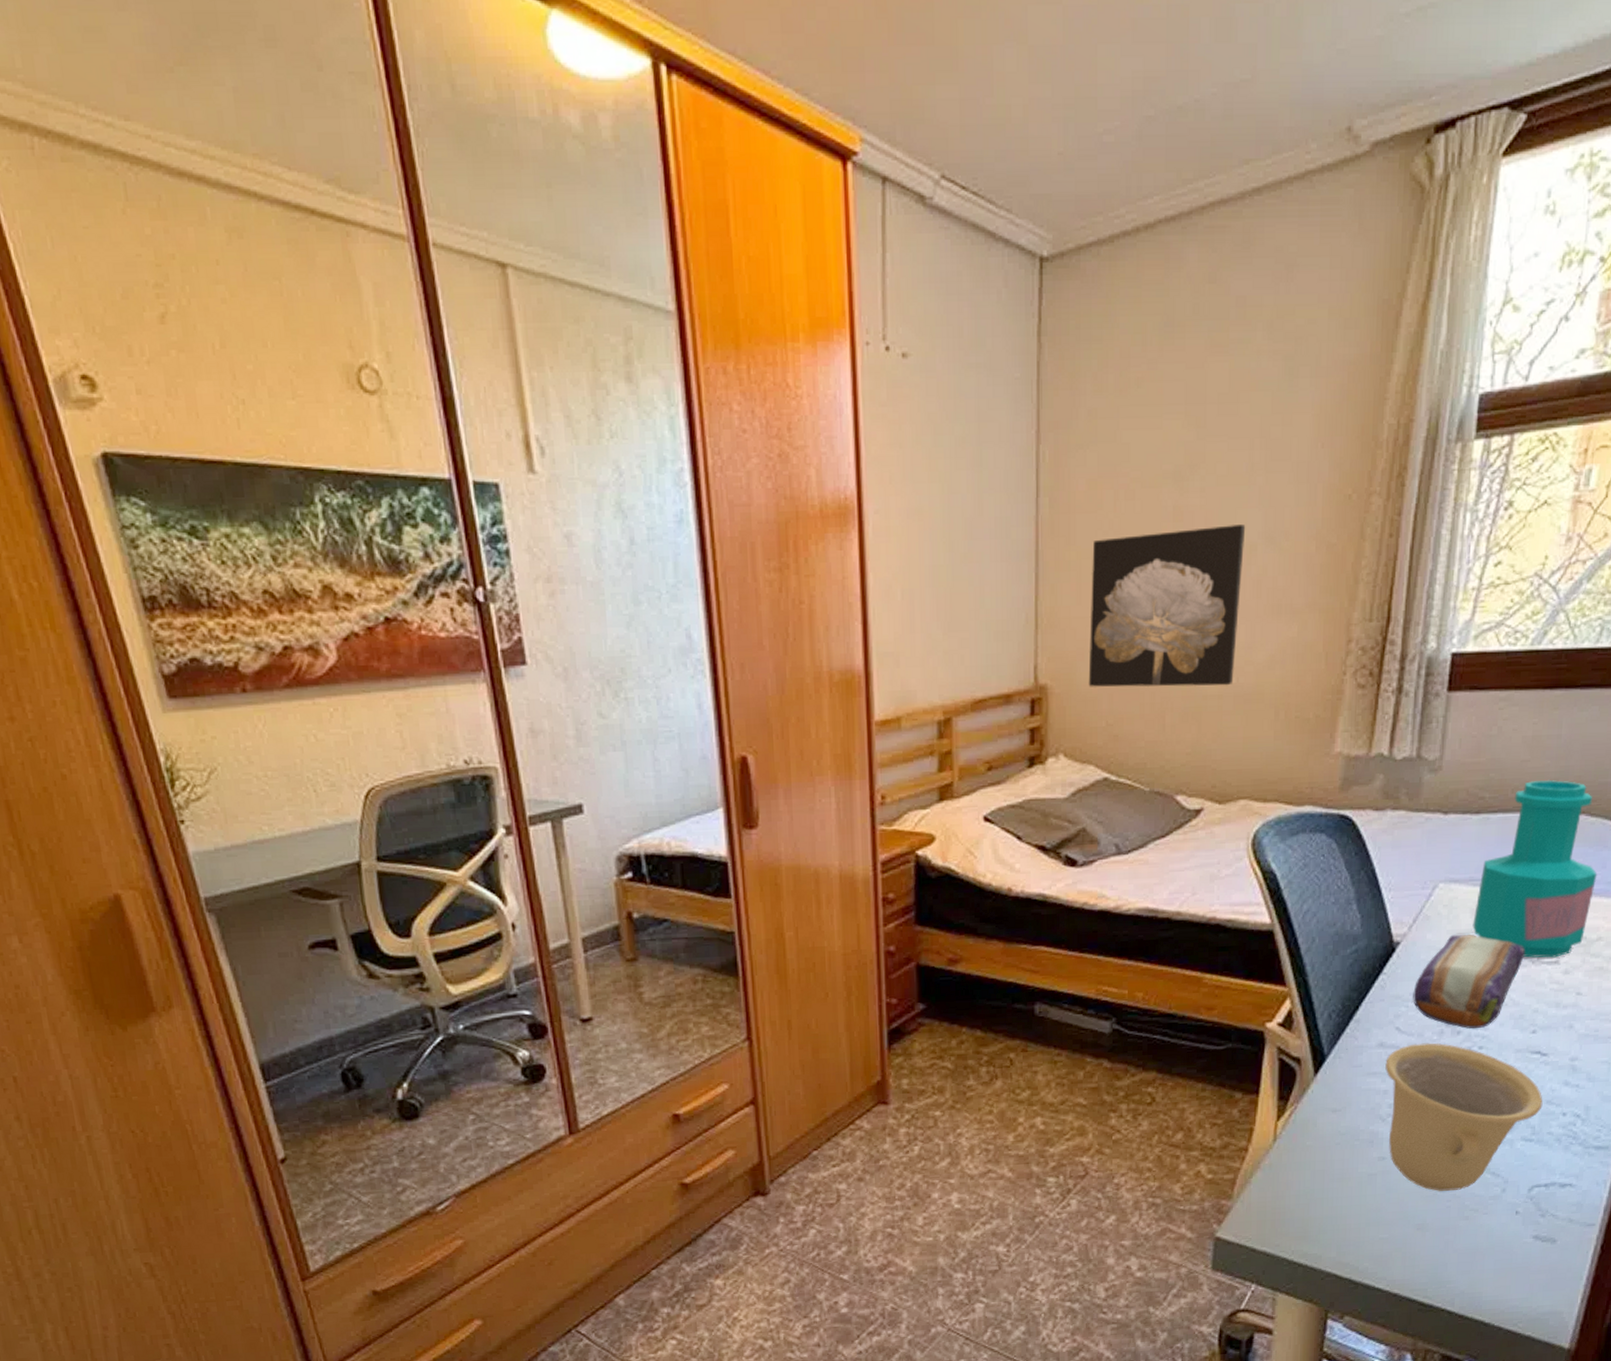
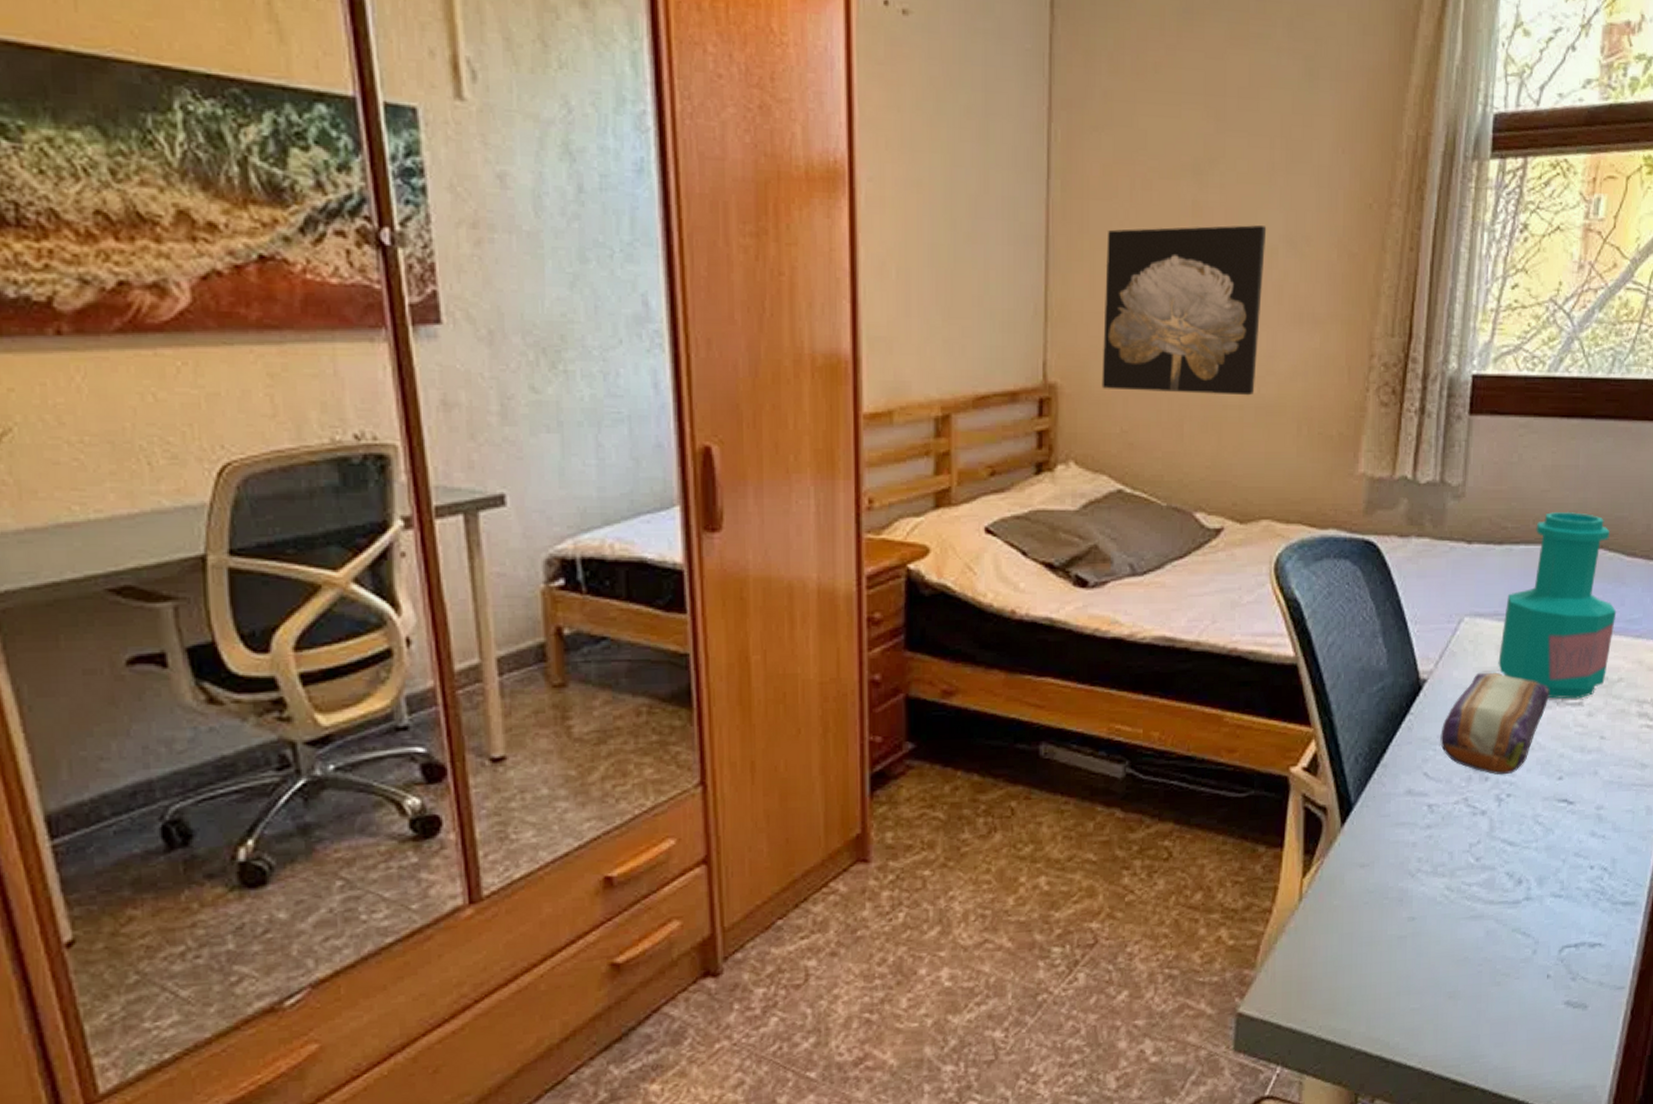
cup: present [1385,1043,1543,1191] -> none [1414,790,1571,955]

